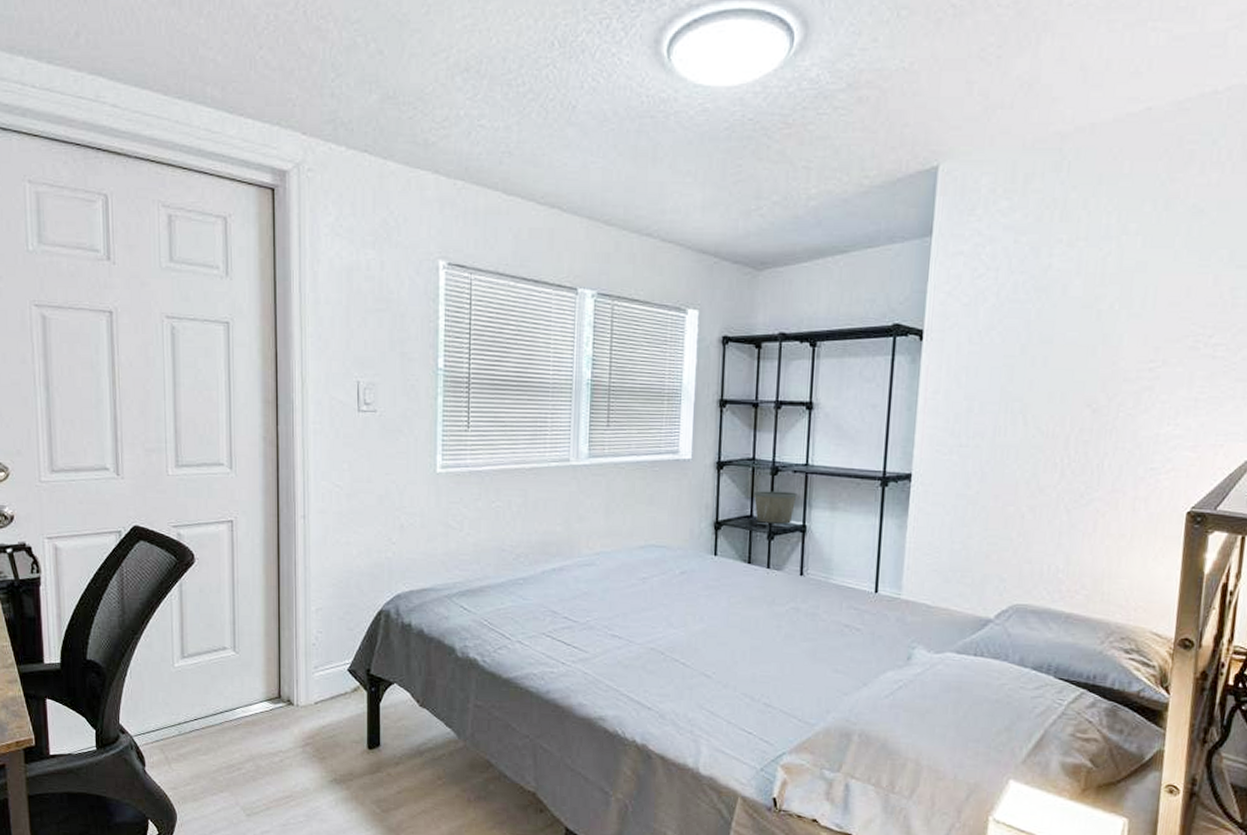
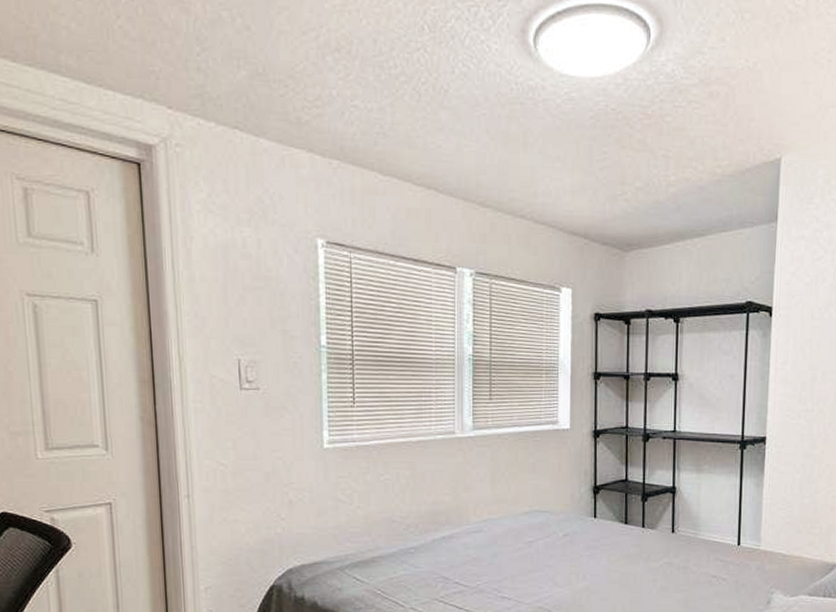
basket: present [753,490,797,524] -> none [627,456,667,486]

